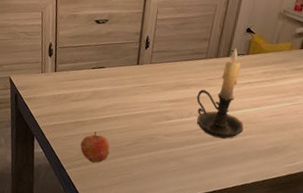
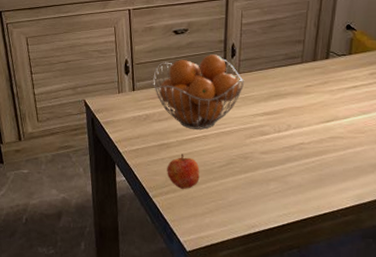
fruit basket: none [73,44,156,111] -> present [153,54,245,130]
candle holder: present [196,48,244,139] -> none [295,48,353,152]

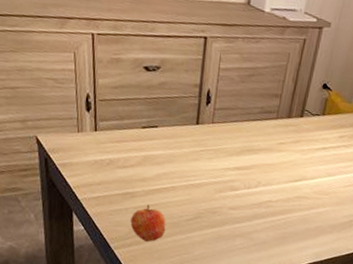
fruit basket: present [153,54,245,130] -> none [118,99,219,181]

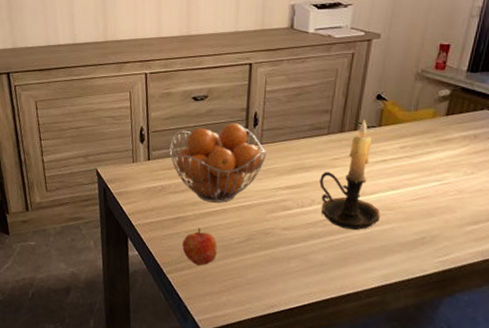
fruit basket: none [118,99,219,181] -> present [169,123,268,203]
candle holder: none [266,107,318,212] -> present [319,119,380,230]

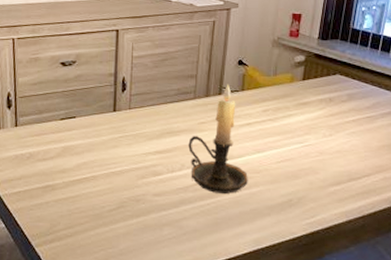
fruit basket: present [169,123,268,203] -> none [37,88,136,170]
apple: present [182,228,217,266] -> none [51,196,88,237]

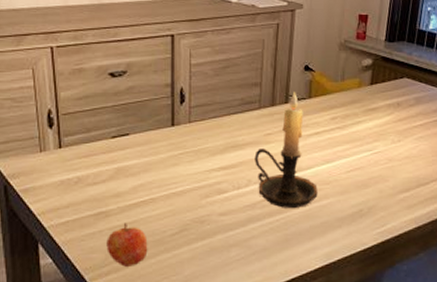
apple: none [51,196,88,237] -> present [106,222,148,267]

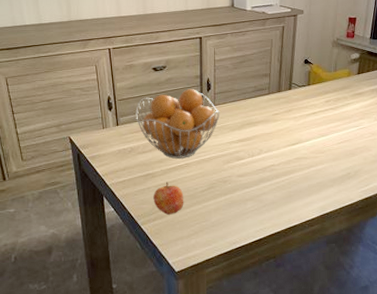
fruit basket: none [85,101,197,192] -> present [136,89,220,159]
candle holder: present [254,91,318,208] -> none [265,80,315,171]

